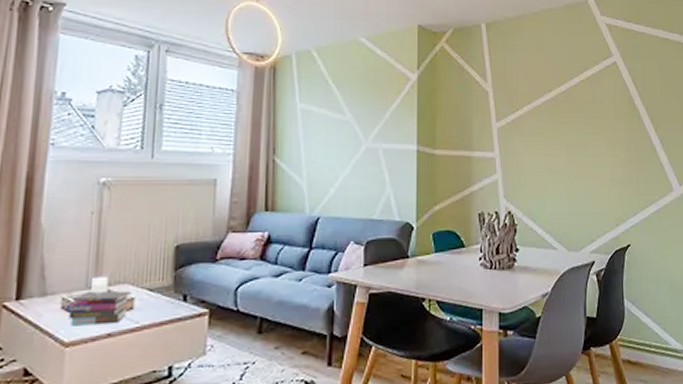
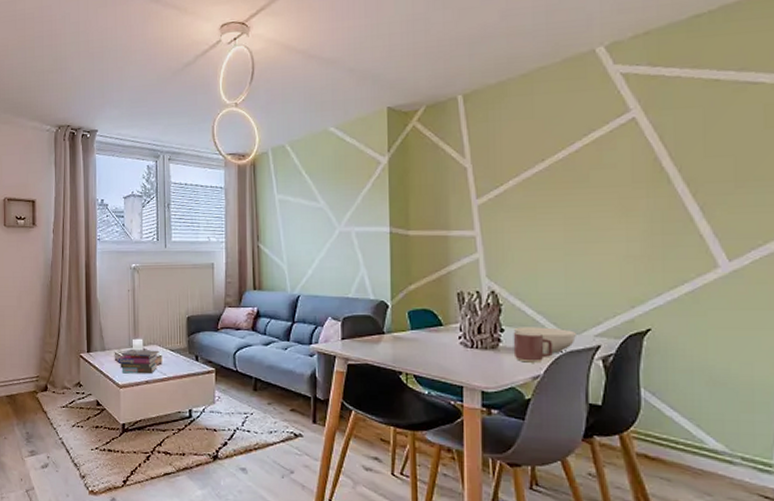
mug: none [526,250,558,281] -> present [513,331,553,363]
bowl: none [527,245,576,270] -> present [514,327,576,353]

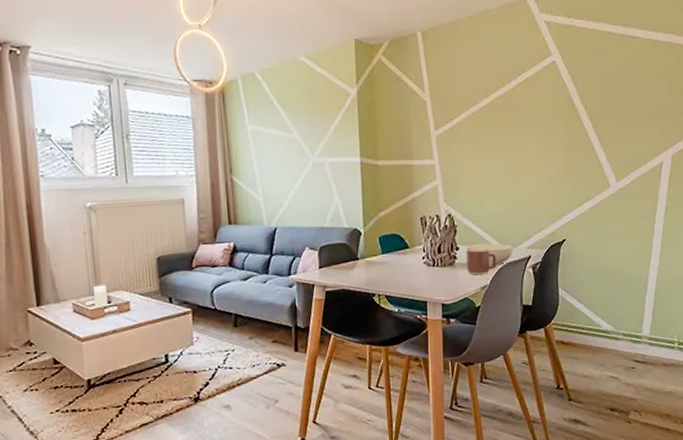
books: present [118,350,160,374] -> none [76,296,127,325]

